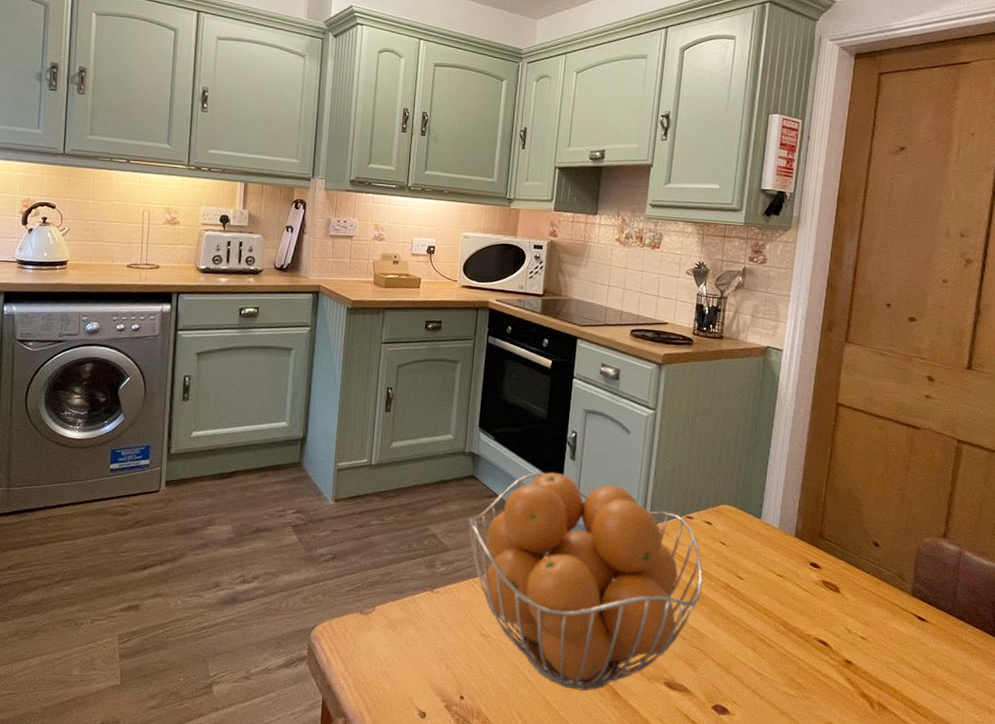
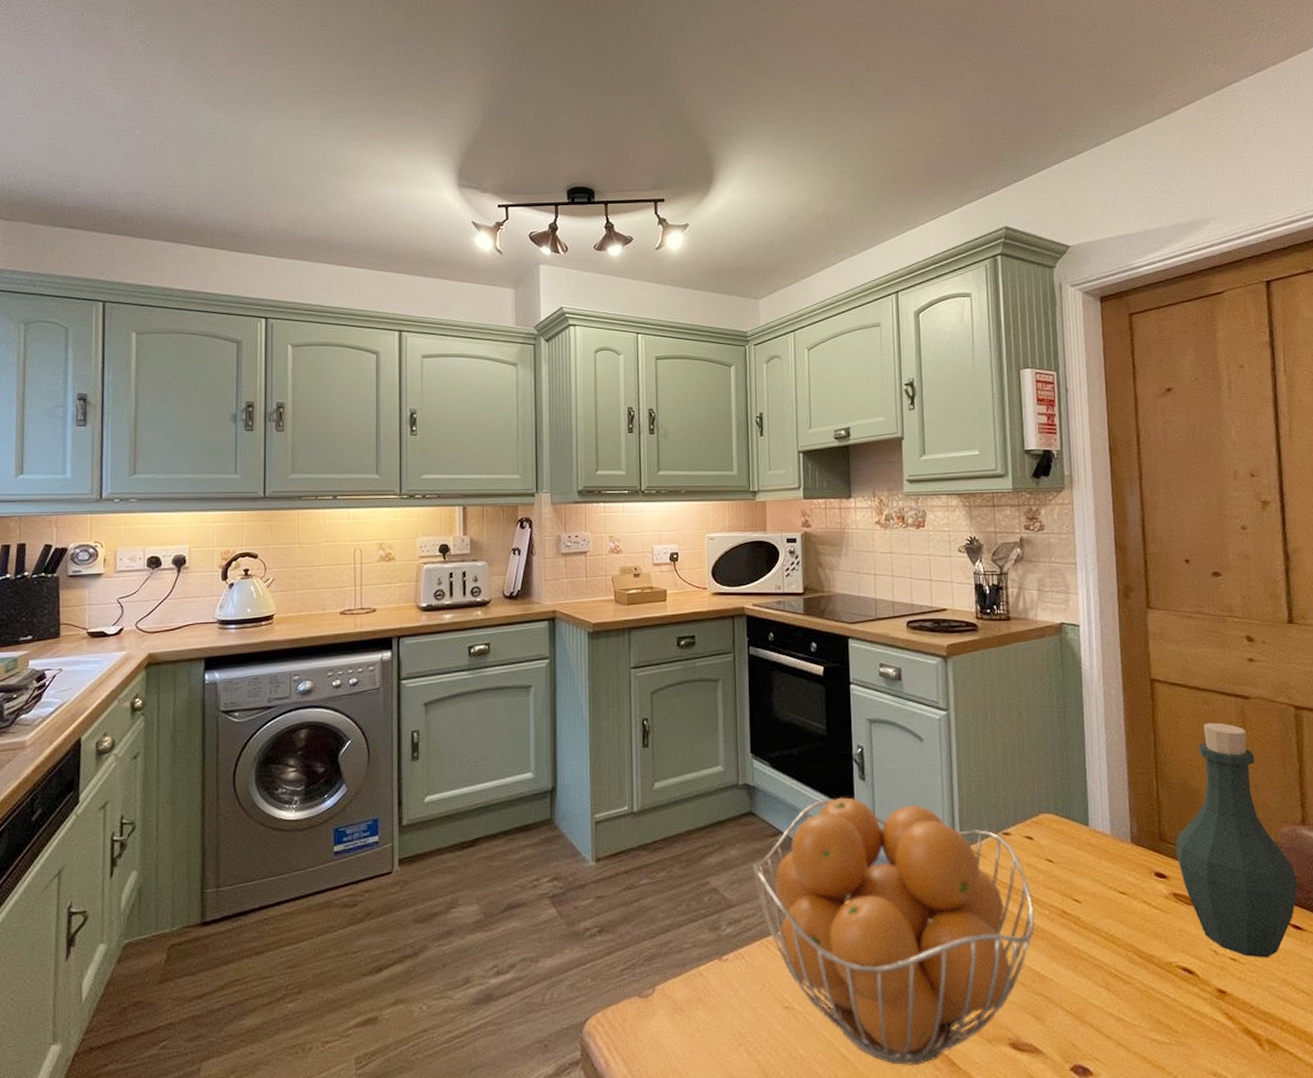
bottle: none [831,445,930,640] -> present [1175,722,1298,958]

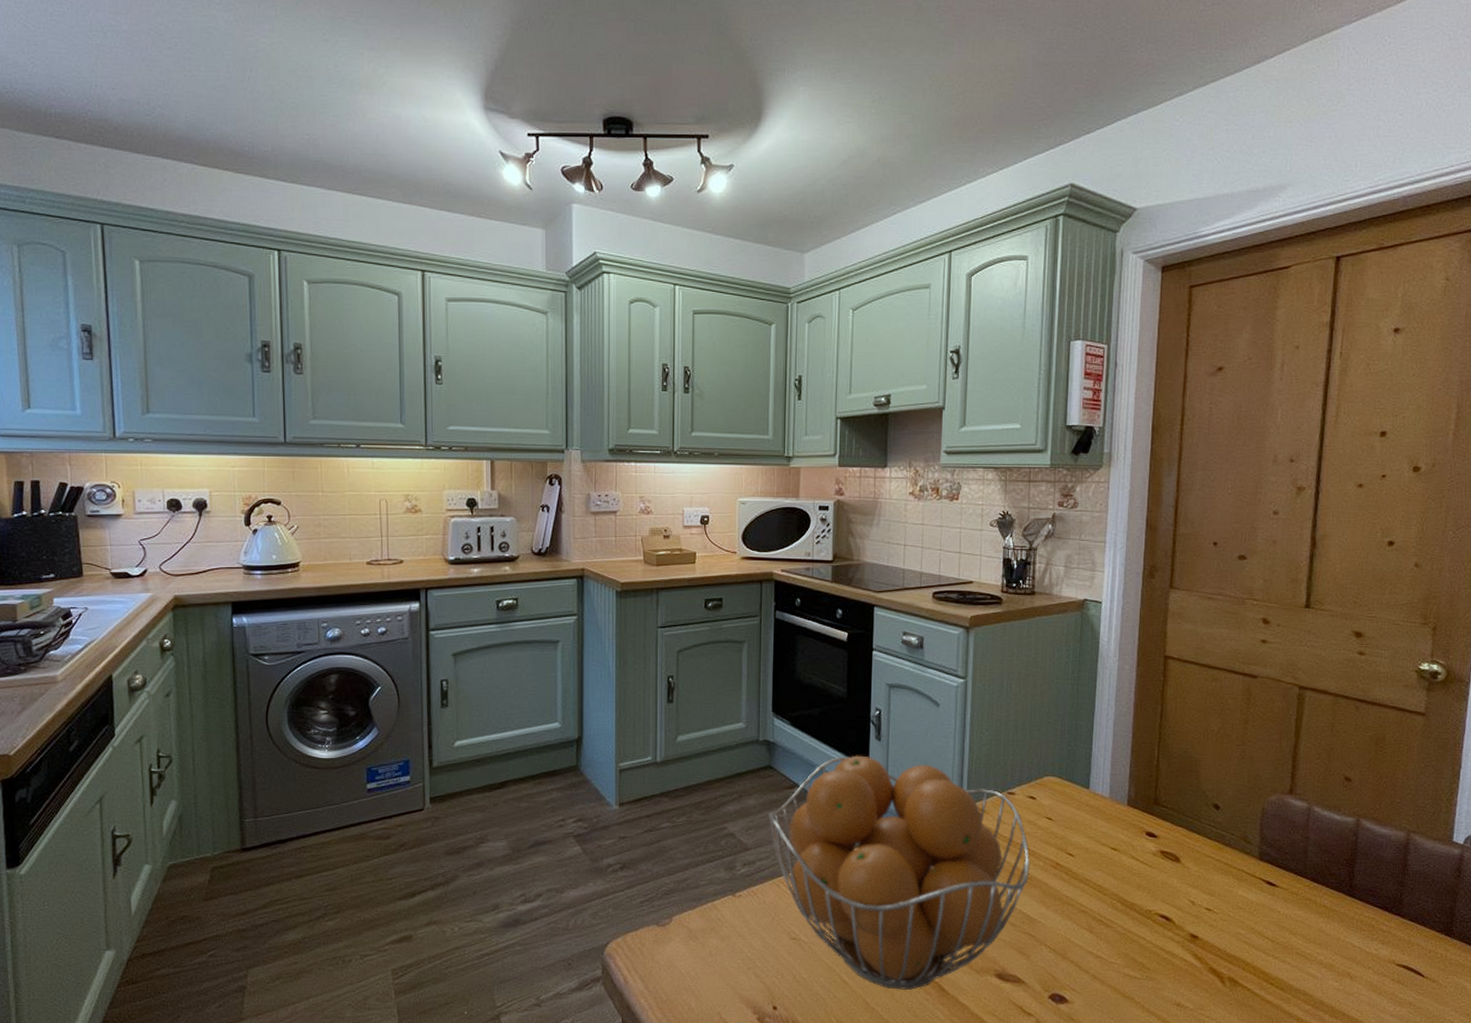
bottle: present [1175,722,1298,958] -> none [1167,698,1278,909]

